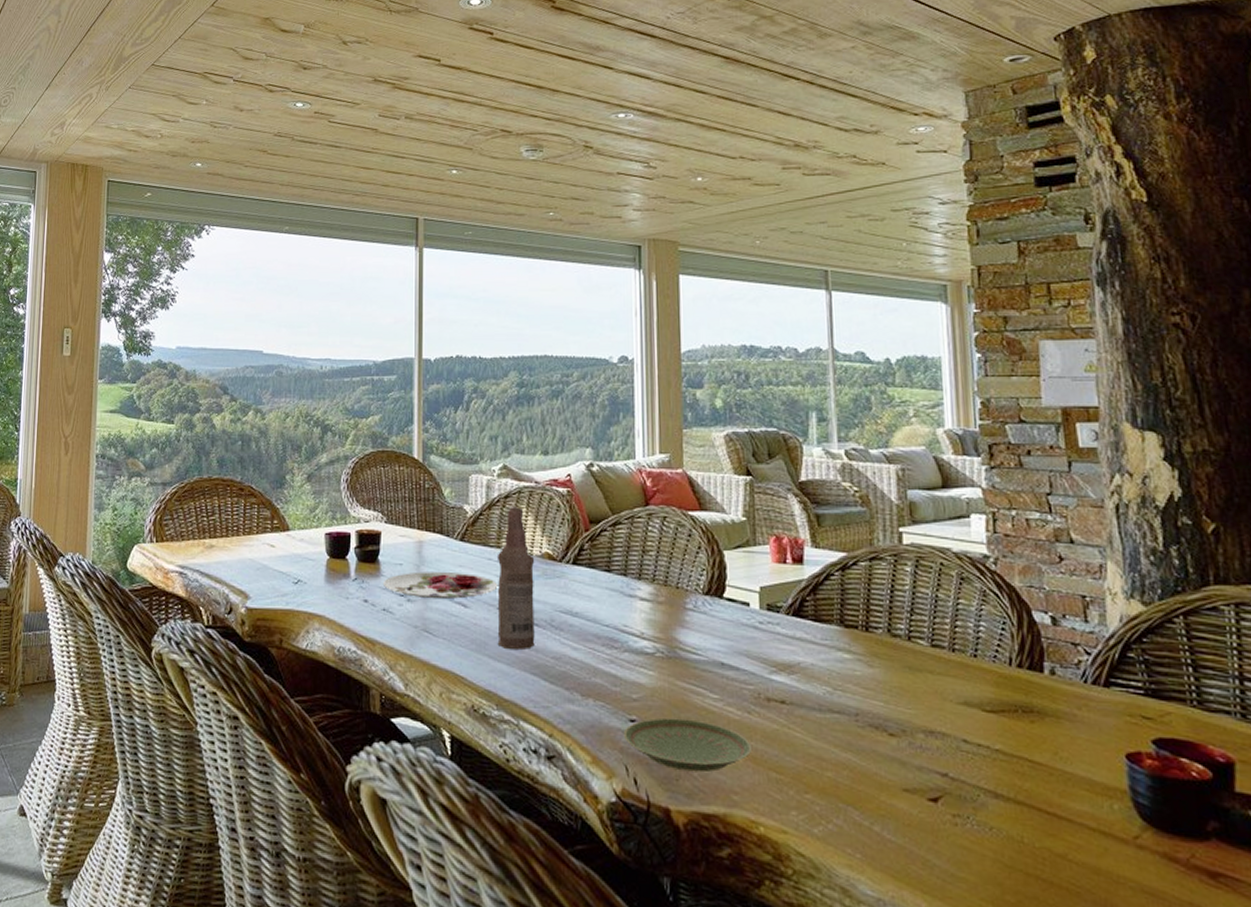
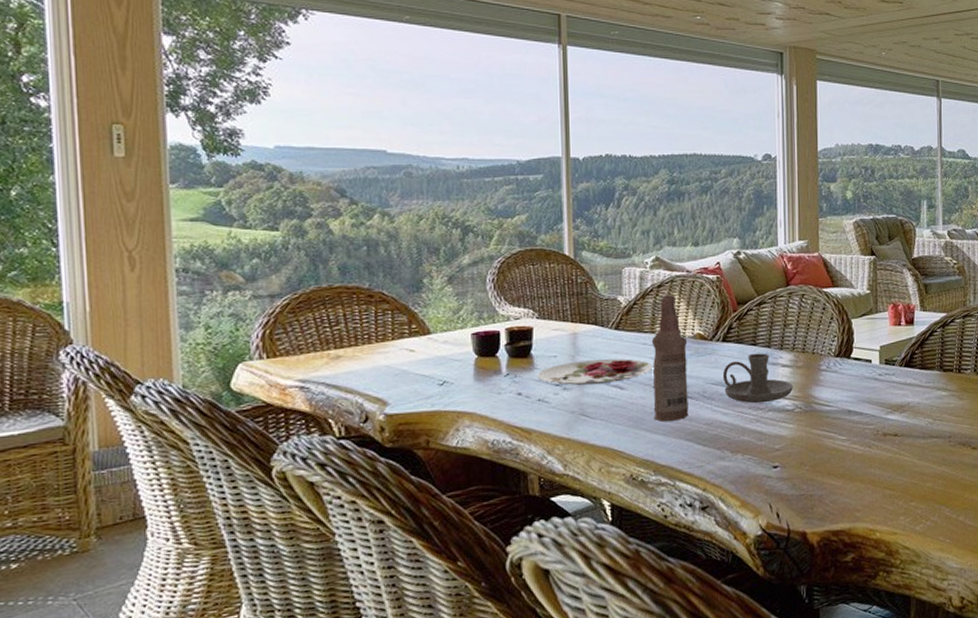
candle holder: none [572,581,653,641] -> present [722,353,793,404]
plate: present [623,717,753,773] -> none [767,458,872,501]

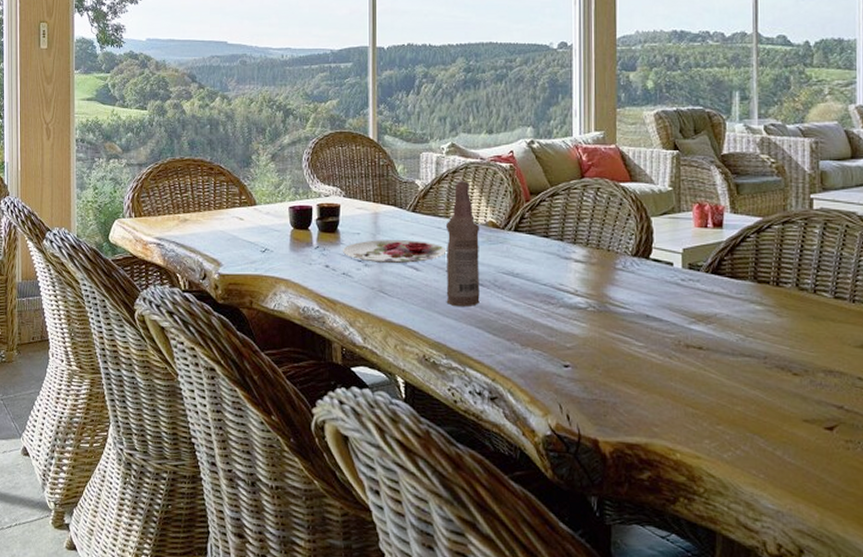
candle holder: present [722,353,793,404] -> none [513,246,586,298]

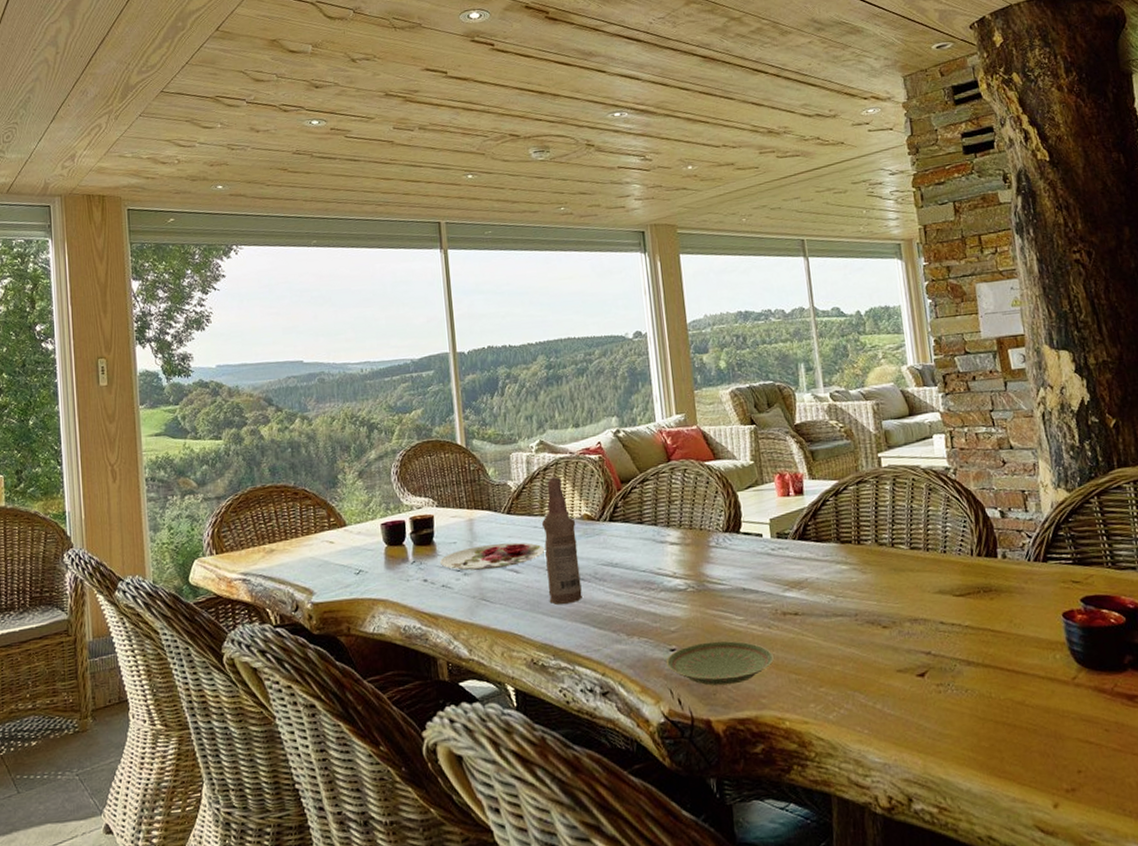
plate: none [558,363,672,409] -> present [665,640,775,686]

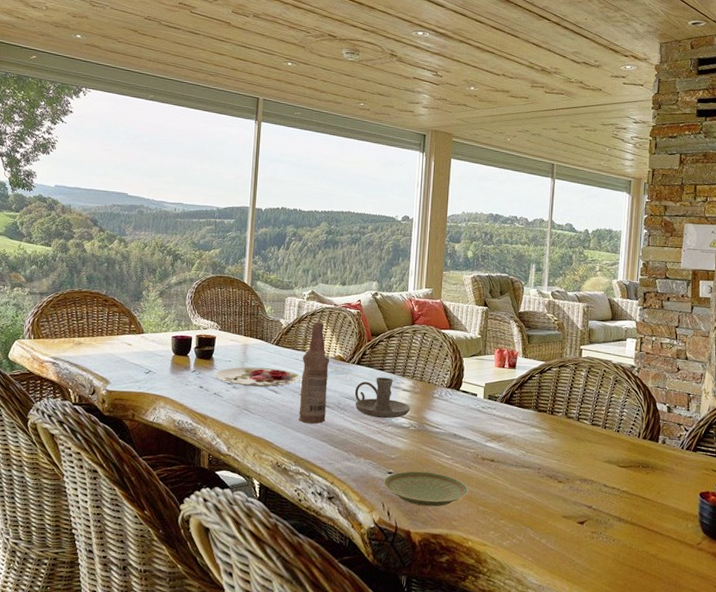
candle holder: none [612,531,684,584] -> present [354,377,410,419]

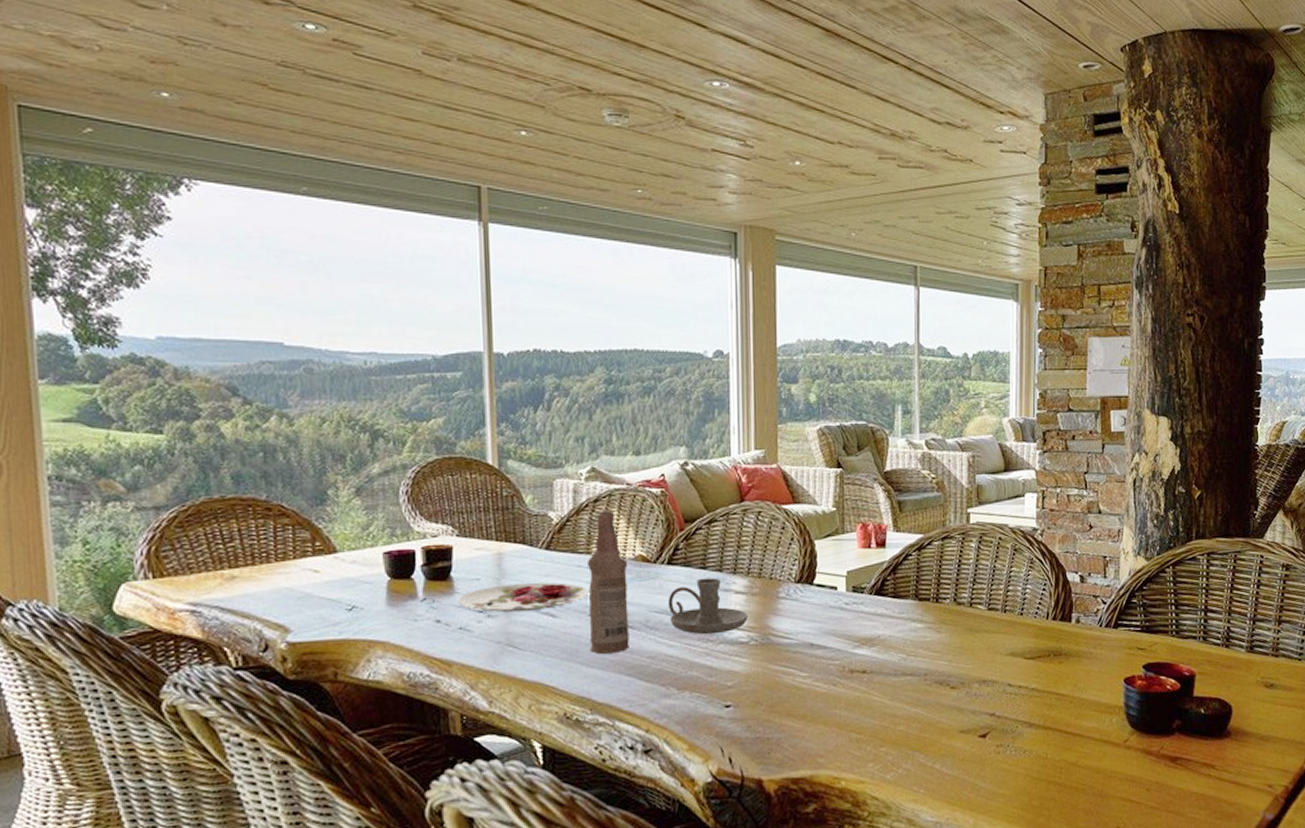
plate: present [383,471,470,507] -> none [719,697,837,745]

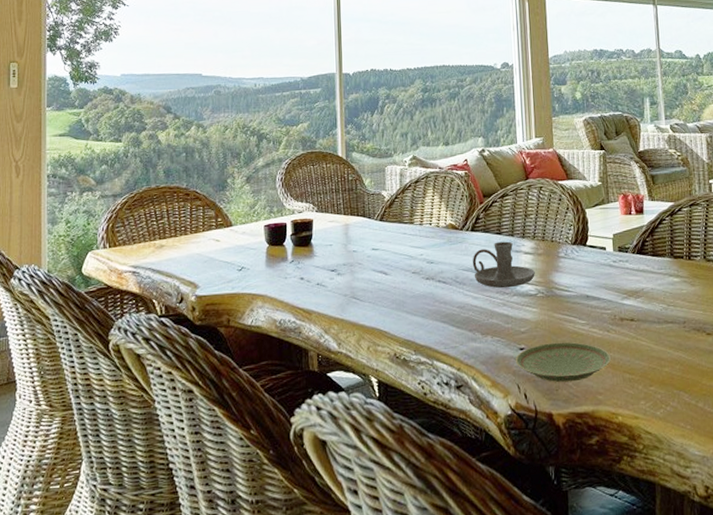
plate: present [459,582,589,612] -> none [317,247,412,271]
bottle: present [586,510,630,655] -> none [410,189,444,305]
plate: none [719,697,837,745] -> present [515,341,612,383]

